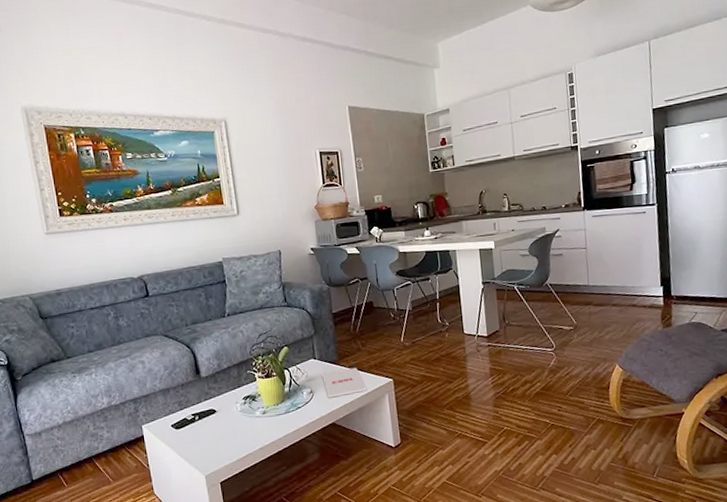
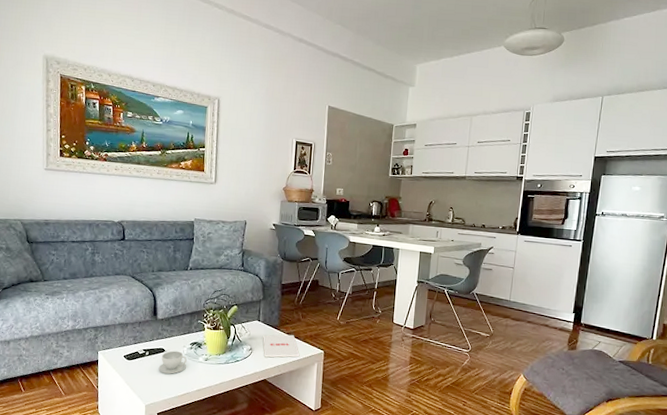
teacup: none [212,409,243,437] -> present [158,350,187,374]

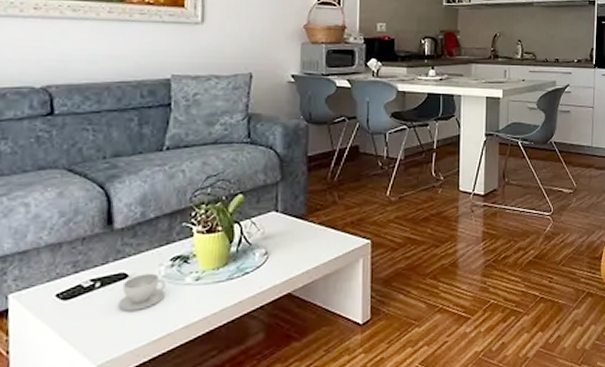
magazine: present [263,334,300,358] -> none [283,224,338,262]

